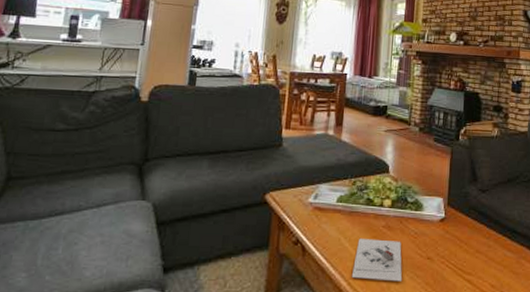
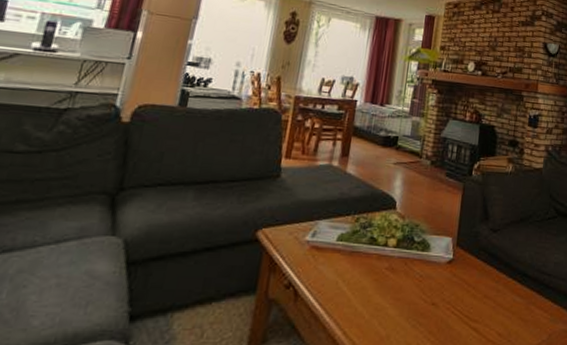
architectural model: present [351,238,402,282] -> none [347,281,405,330]

